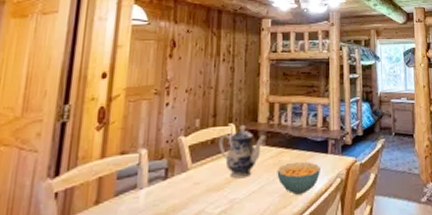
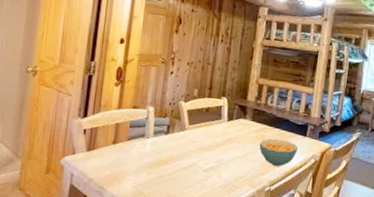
teapot: present [218,125,266,179] -> none [212,100,253,145]

